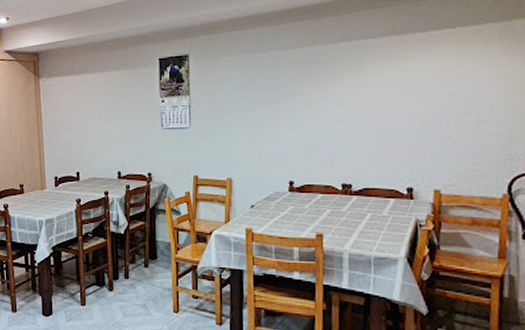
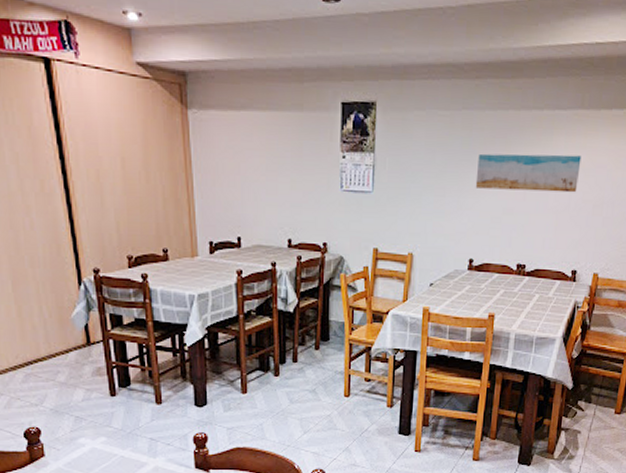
wall art: none [288,77,401,117] -> present [475,153,582,193]

